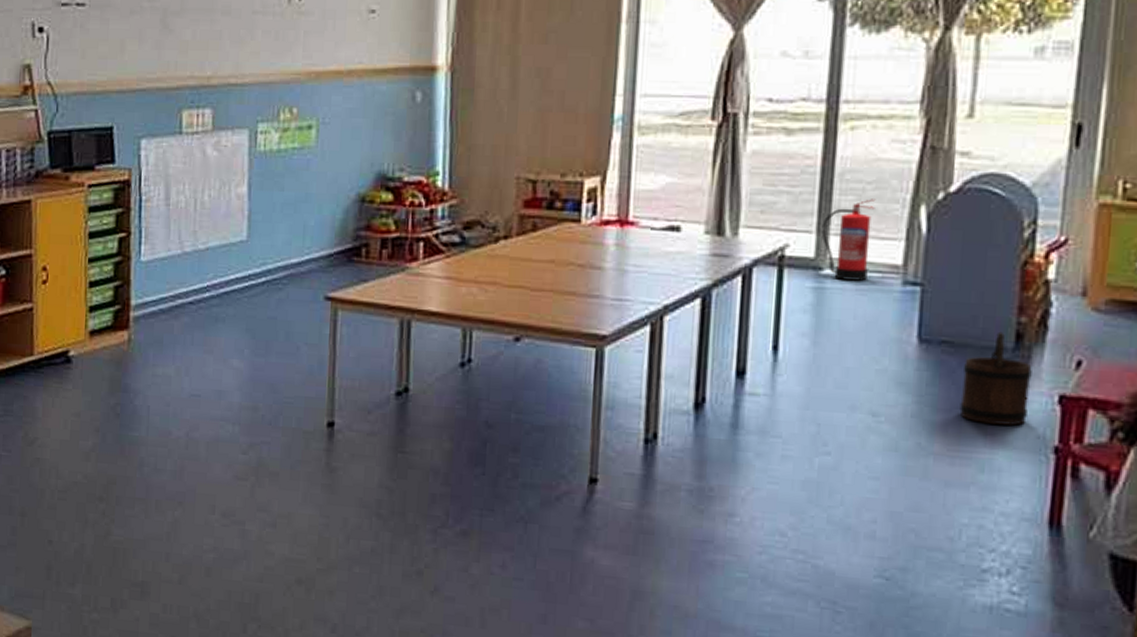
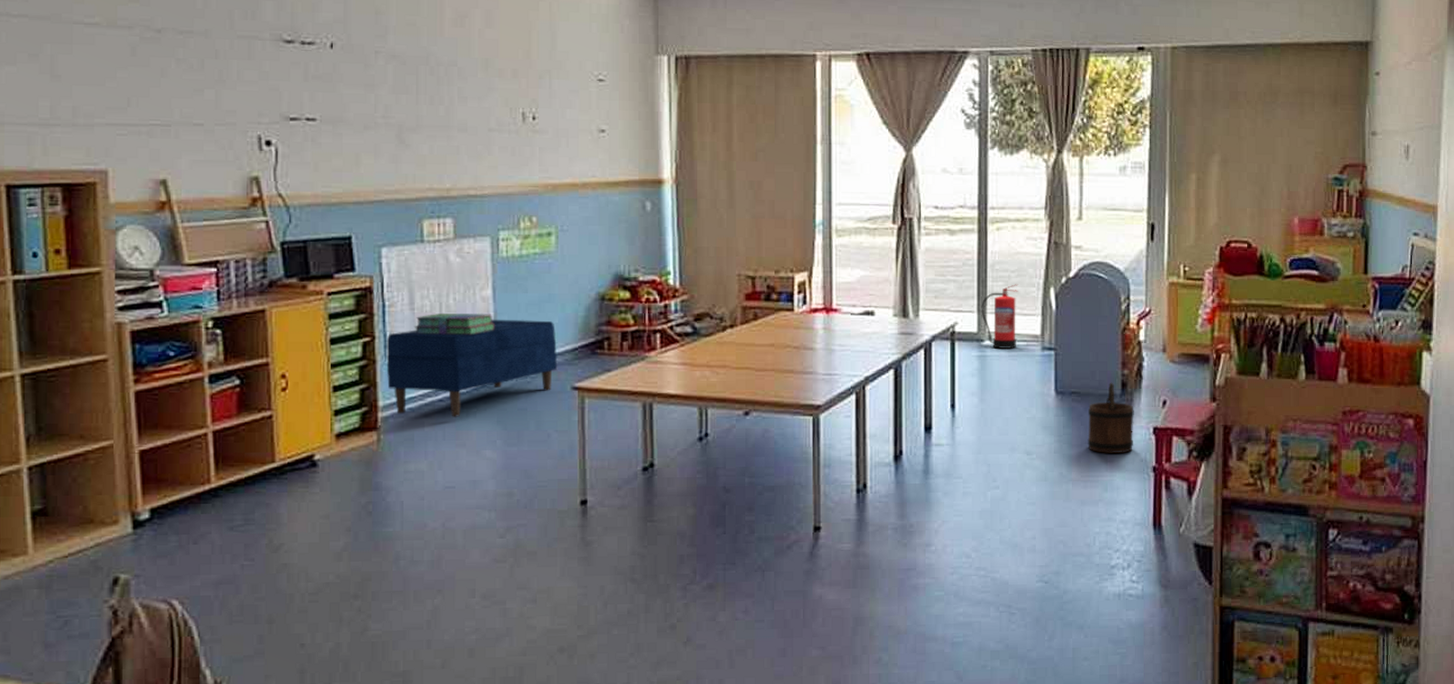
bench: none [140,218,312,322] -> present [386,319,557,417]
stack of books: none [168,210,249,235] -> present [414,314,495,335]

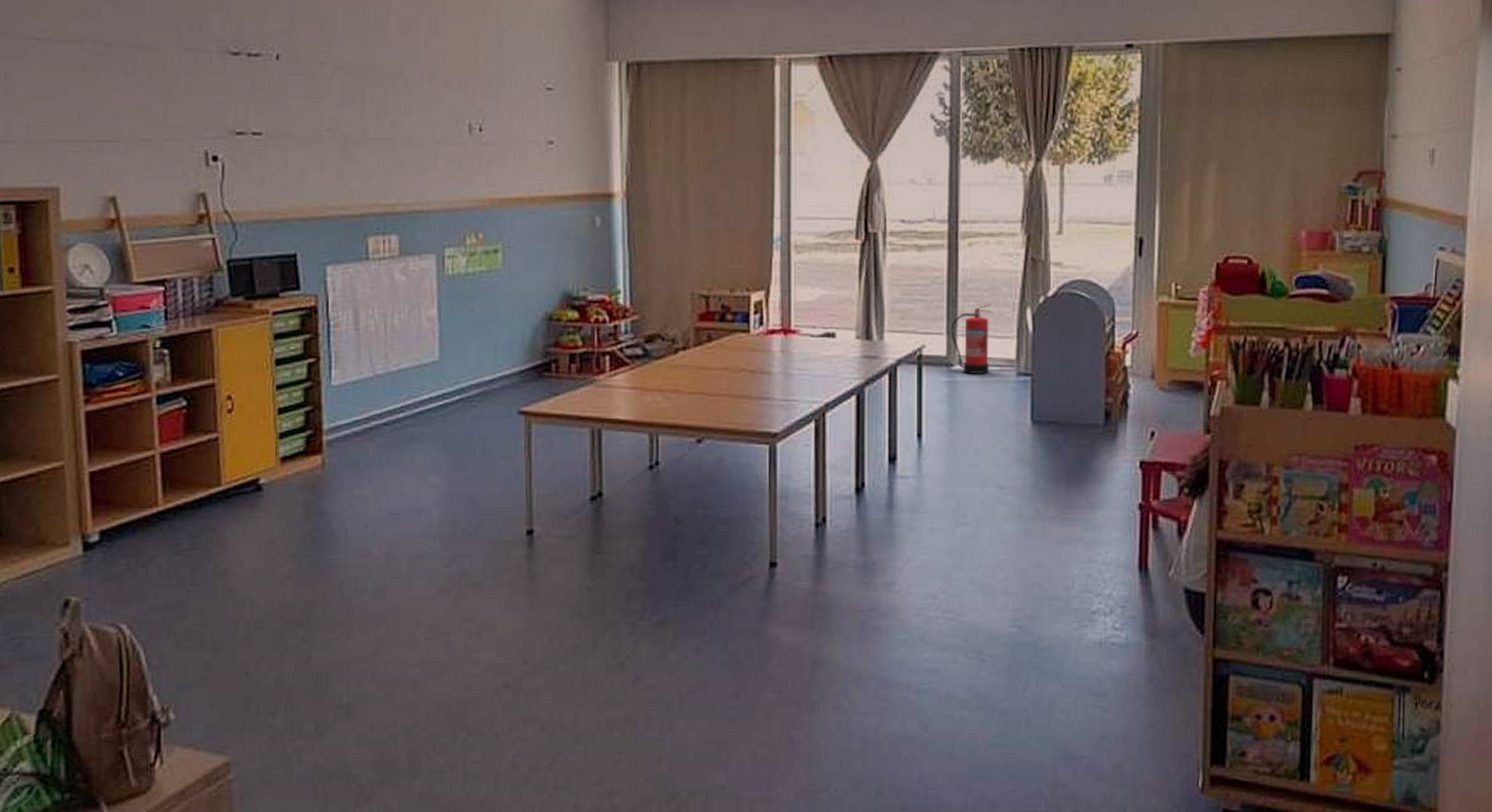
bench: present [386,319,557,417] -> none [331,339,503,442]
stack of books: present [414,314,495,335] -> none [358,334,440,356]
bucket: present [1087,382,1134,453] -> none [1067,411,1119,489]

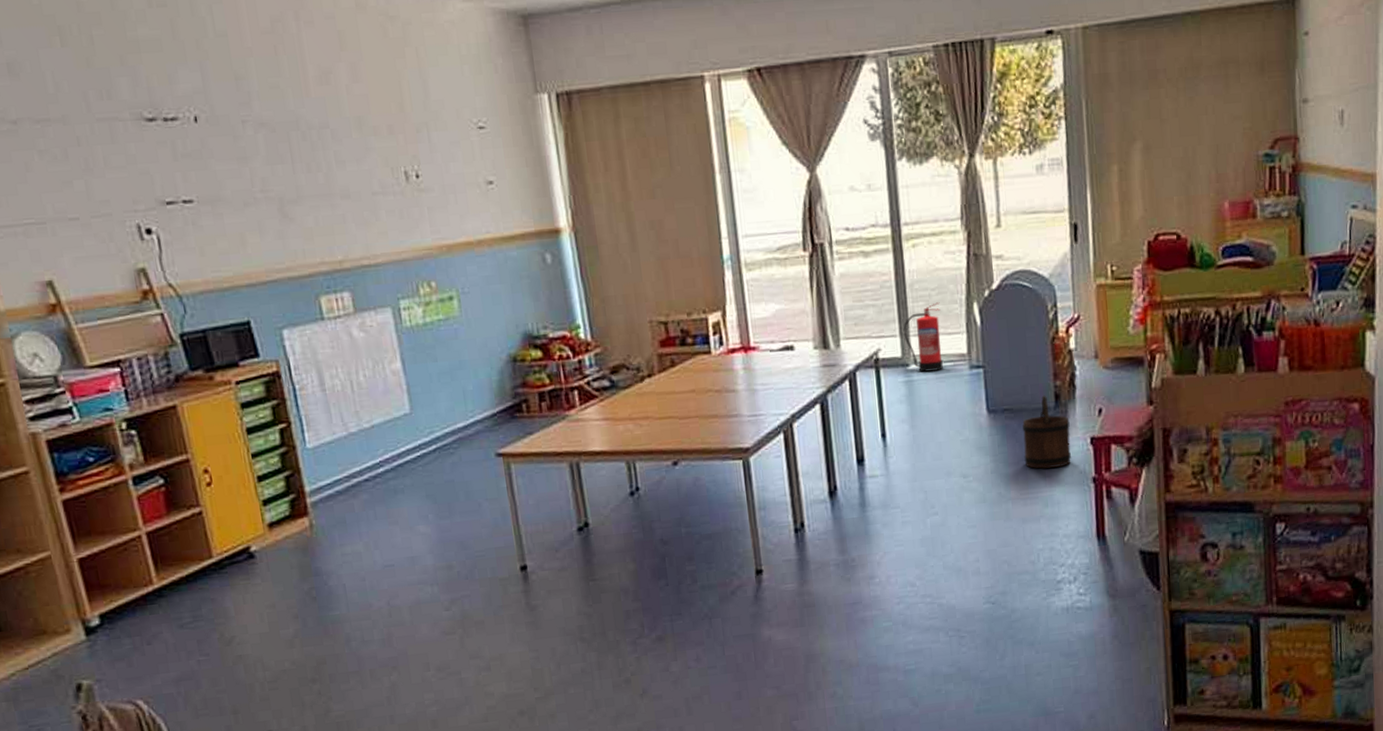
bucket: none [1067,411,1119,489] -> present [1022,395,1071,469]

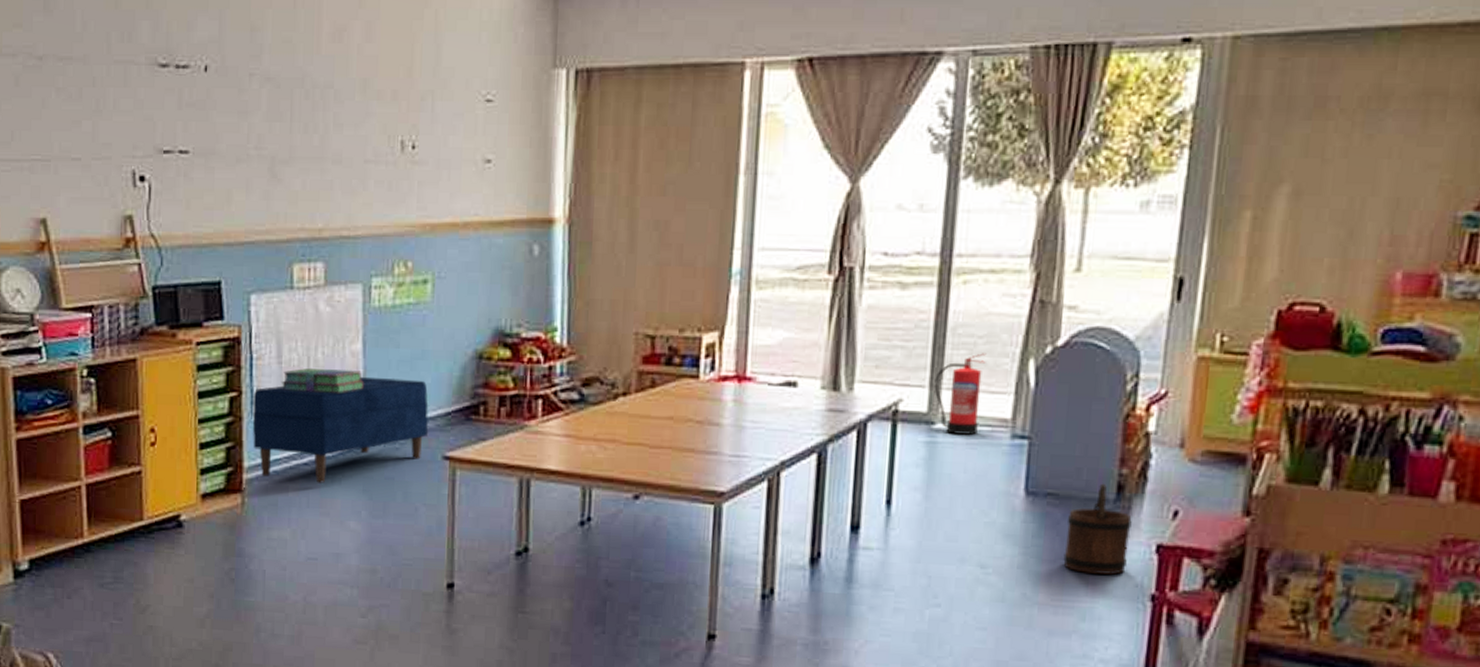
bench: none [302,388,478,498] -> present [252,376,429,483]
stack of books: none [328,387,410,416] -> present [281,368,364,393]

